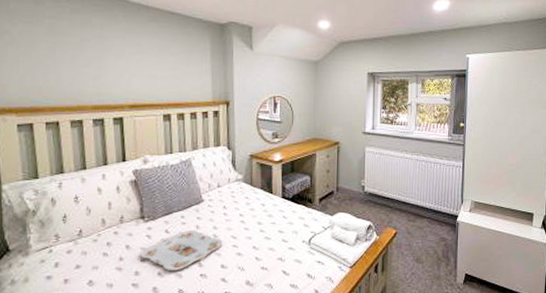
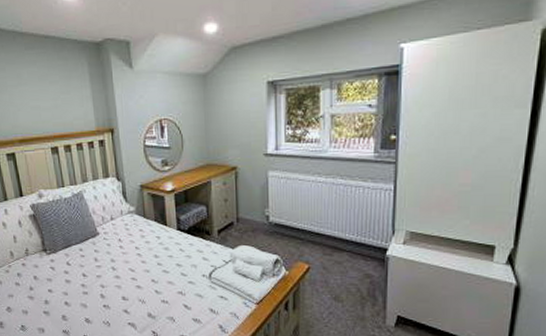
serving tray: present [140,229,223,270] -> none [47,262,122,300]

